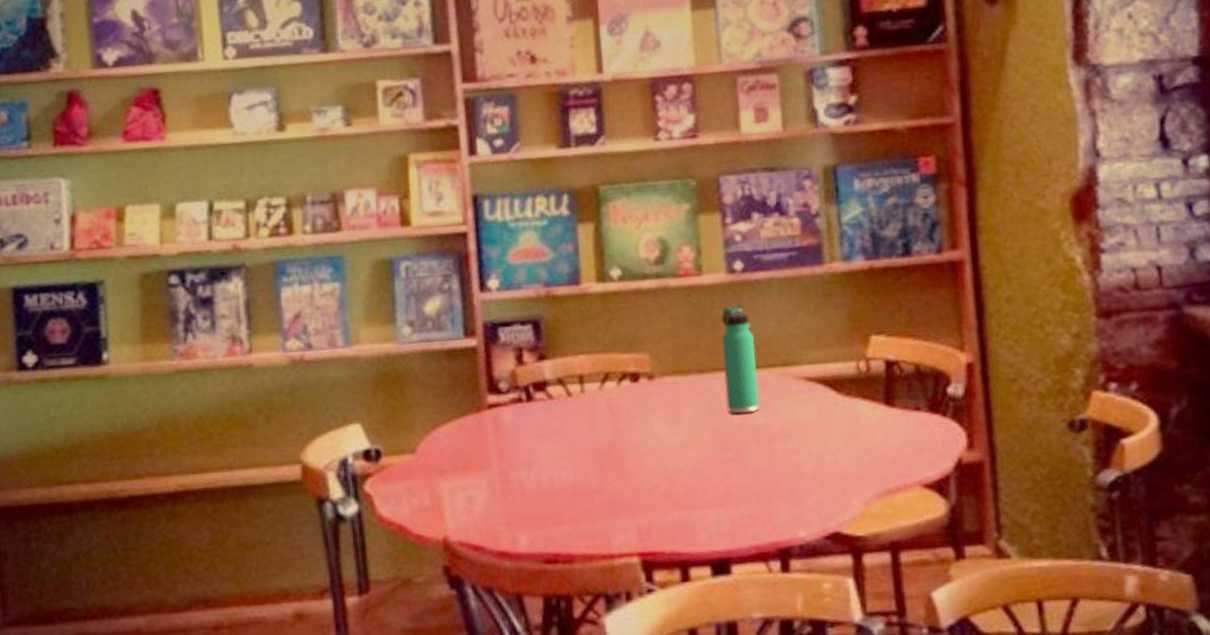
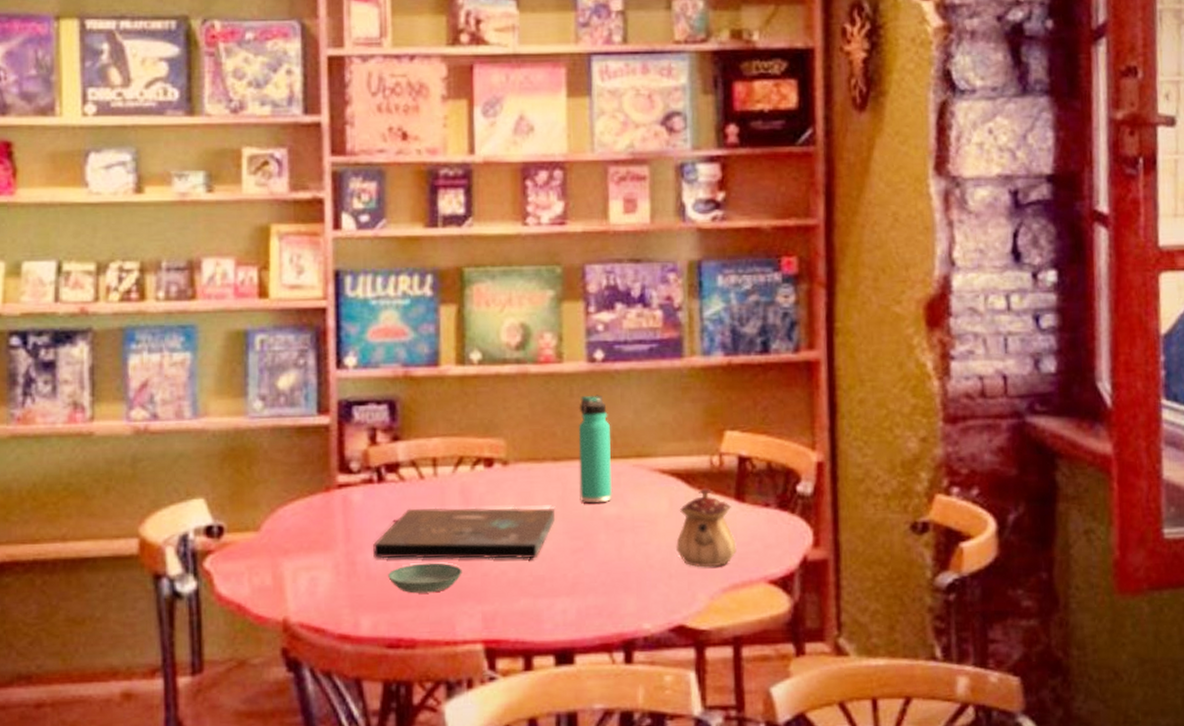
board game: none [526,420,704,476] -> present [373,507,556,560]
saucer: none [542,478,615,509] -> present [388,562,462,594]
teapot: none [827,394,889,474] -> present [676,488,737,568]

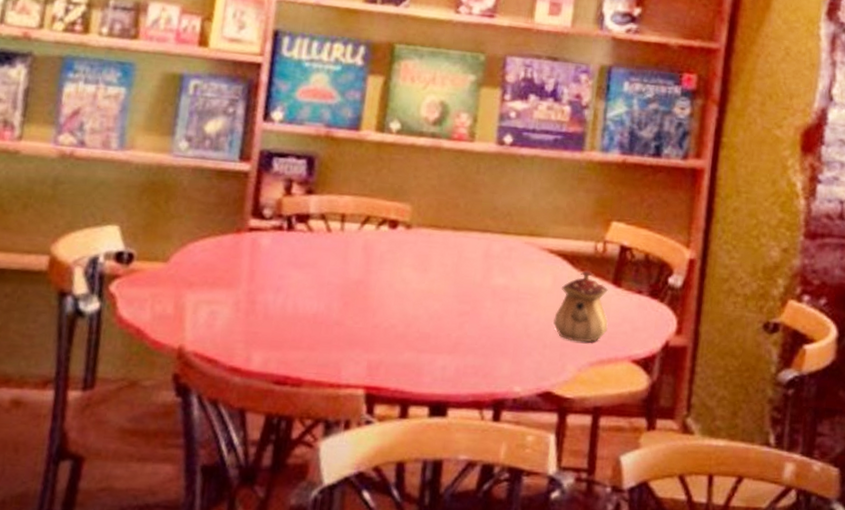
board game: present [373,507,556,560] -> none [273,257,449,316]
saucer: present [388,562,462,594] -> none [284,309,355,338]
thermos bottle: present [578,394,613,504] -> none [472,174,510,274]

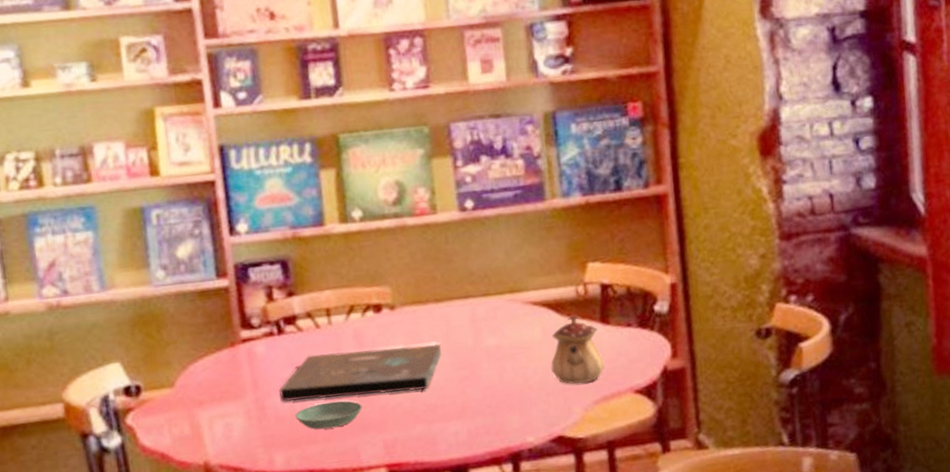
board game: none [273,257,449,316] -> present [279,344,442,402]
saucer: none [284,309,355,338] -> present [295,400,362,430]

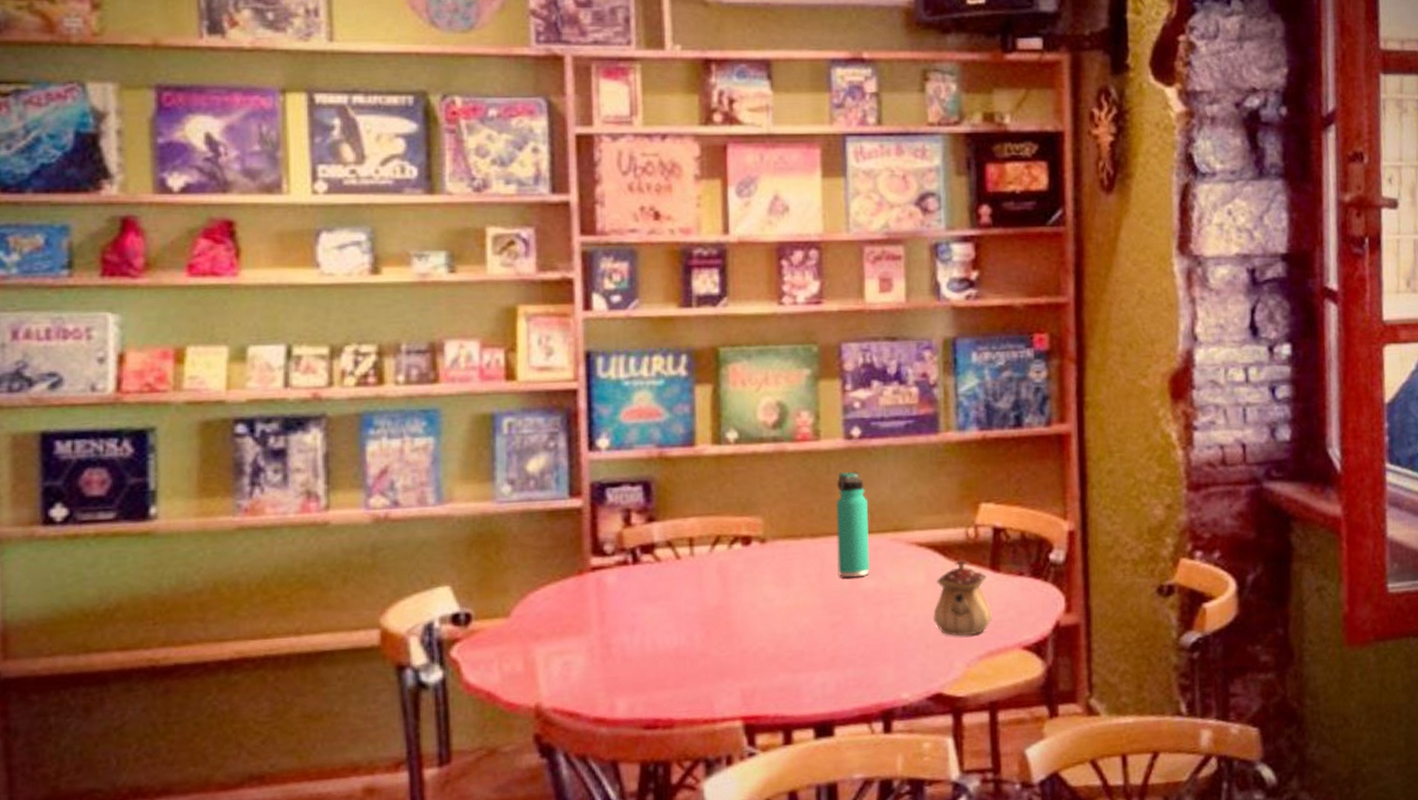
board game: present [279,344,442,402] -> none [629,584,814,641]
saucer: present [295,400,362,430] -> none [644,642,721,674]
thermos bottle: none [454,240,492,337] -> present [835,471,871,578]

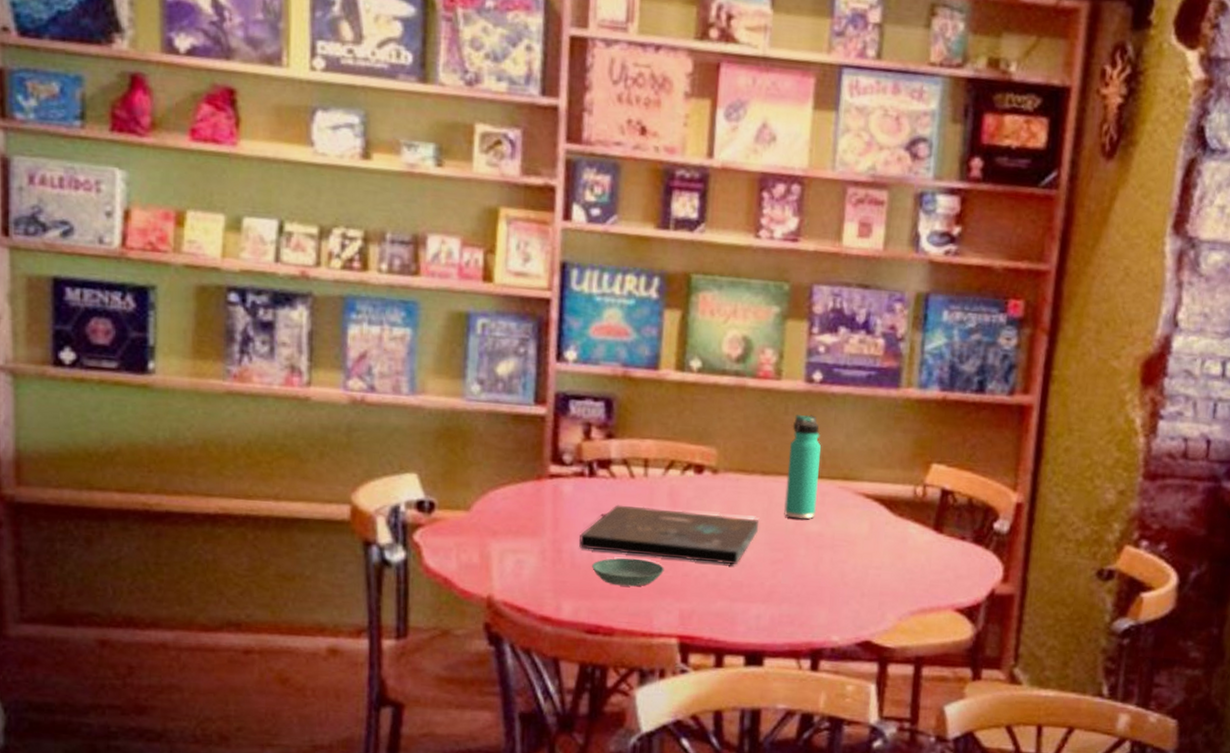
board game: none [629,584,814,641] -> present [579,504,760,565]
saucer: none [644,642,721,674] -> present [592,557,664,587]
teapot: present [933,559,992,637] -> none [871,516,930,591]

